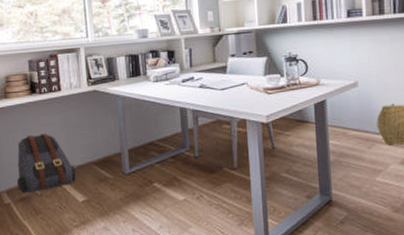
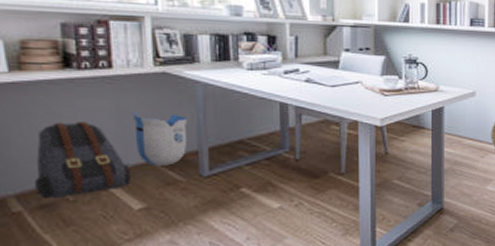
sun visor: none [75,124,113,166] -> present [133,113,188,166]

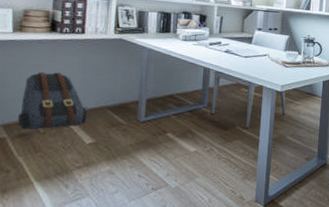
sun visor: present [133,113,188,166] -> none [93,68,134,111]

